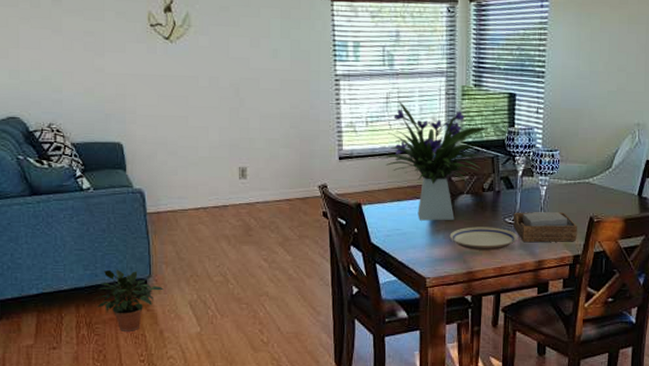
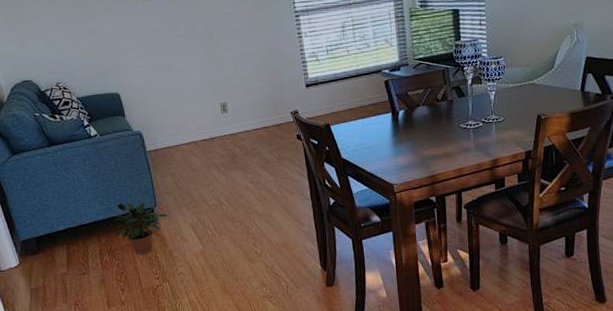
flower arrangement: present [380,101,490,221] -> none [341,29,438,134]
plate: present [449,226,518,251] -> none [411,133,473,156]
napkin holder: present [512,211,577,243] -> none [466,113,527,144]

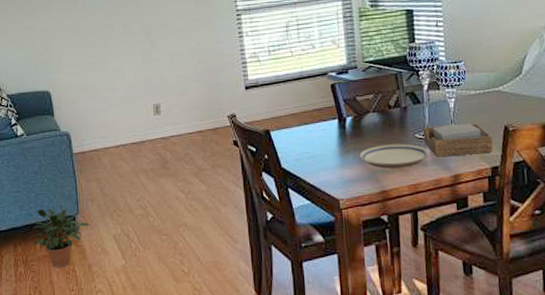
plate: none [411,133,473,156] -> present [359,143,430,169]
napkin holder: none [466,113,527,144] -> present [422,123,493,157]

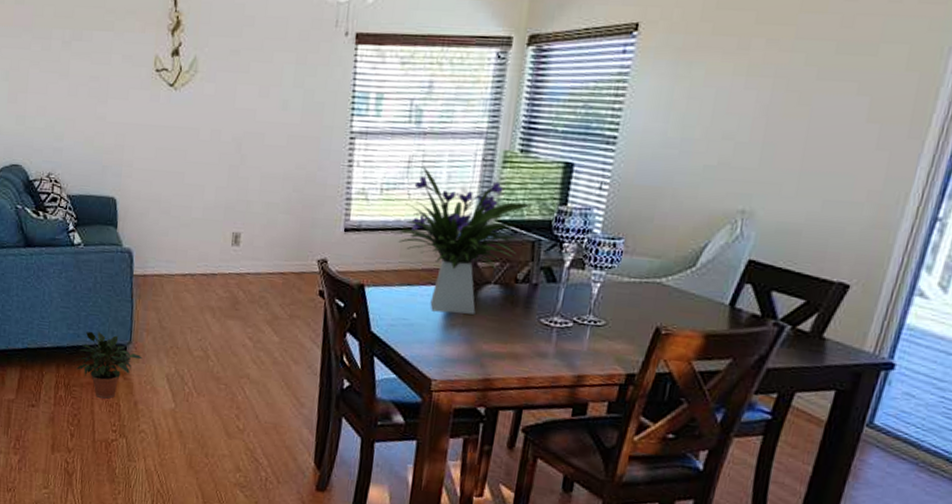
flower arrangement: none [283,29,390,143] -> present [393,167,534,315]
plate: present [359,143,430,169] -> none [466,324,554,357]
napkin holder: present [422,123,493,157] -> none [549,312,637,357]

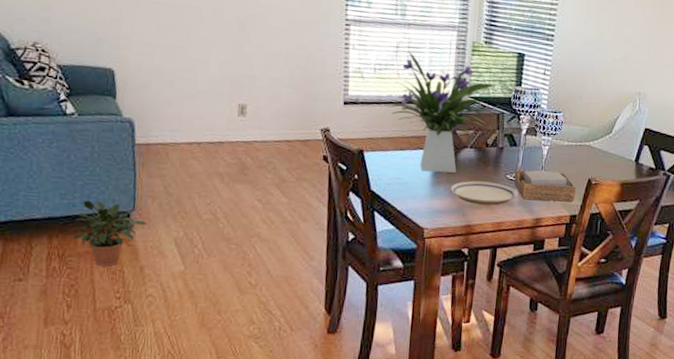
plate: none [466,324,554,357] -> present [450,180,518,206]
napkin holder: none [549,312,637,357] -> present [513,169,576,202]

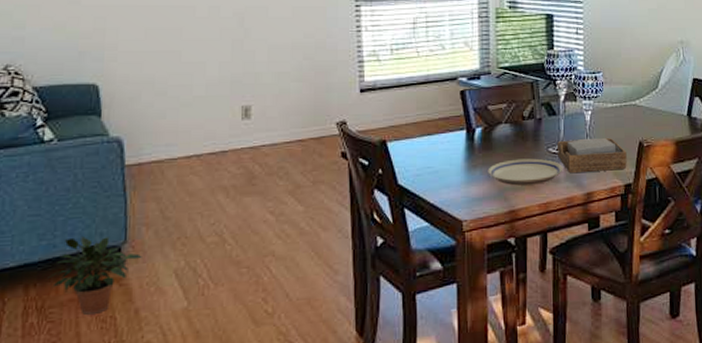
flower arrangement: present [386,52,497,173] -> none [407,26,527,156]

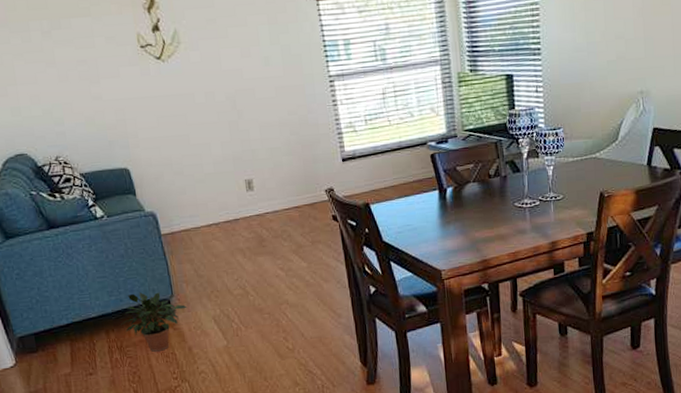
plate: present [488,158,563,186] -> none [460,213,529,238]
napkin holder: present [556,137,627,174] -> none [522,190,589,225]

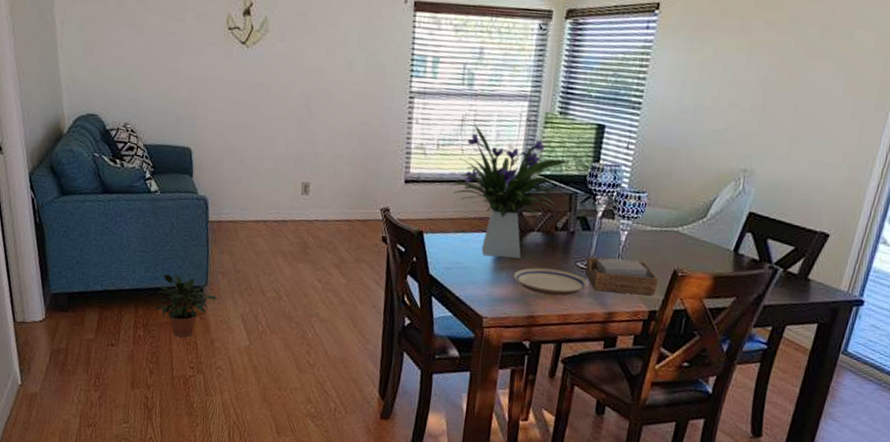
flower arrangement: none [381,96,490,214] -> present [449,125,571,259]
plate: none [460,213,529,238] -> present [513,267,589,296]
napkin holder: none [522,190,589,225] -> present [584,257,658,296]

